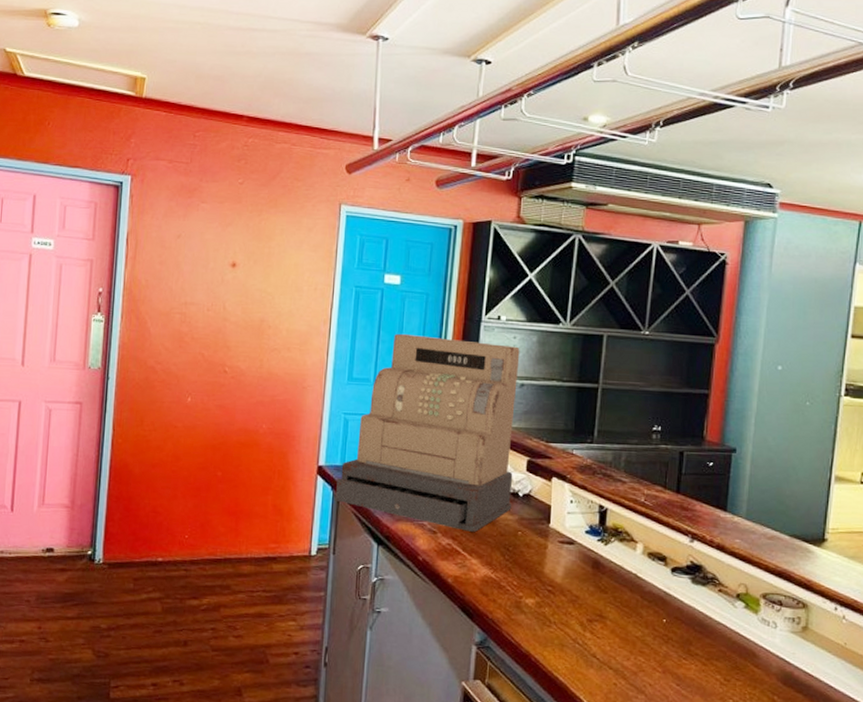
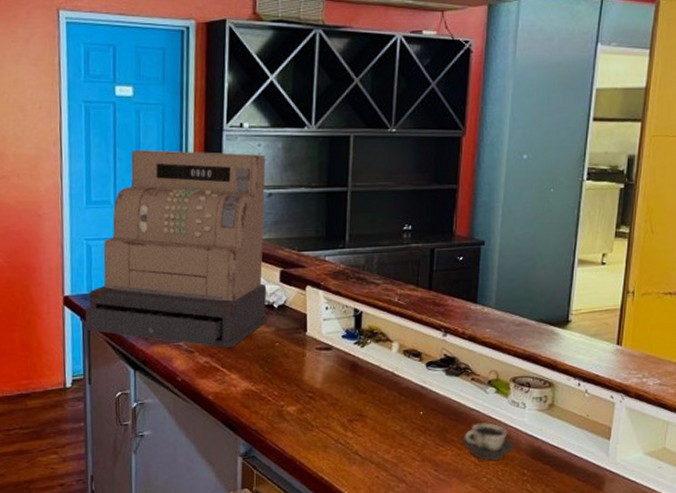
cup: none [706,637,763,682] -> present [461,422,514,461]

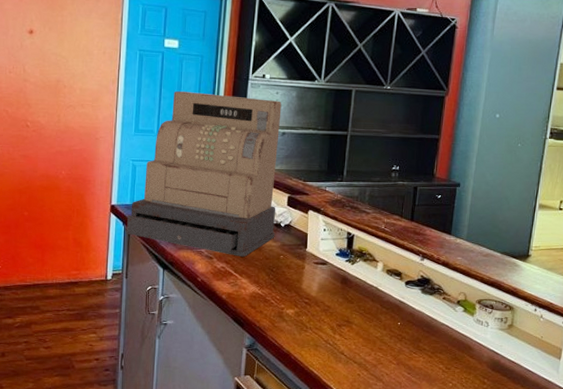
cup: present [461,422,514,461] -> none [432,335,477,369]

